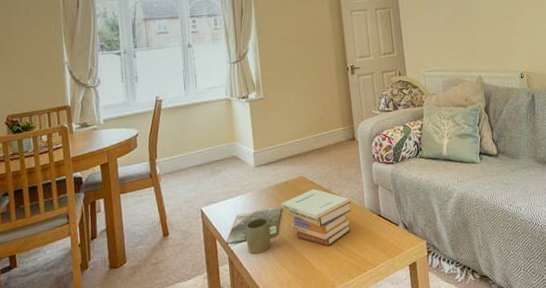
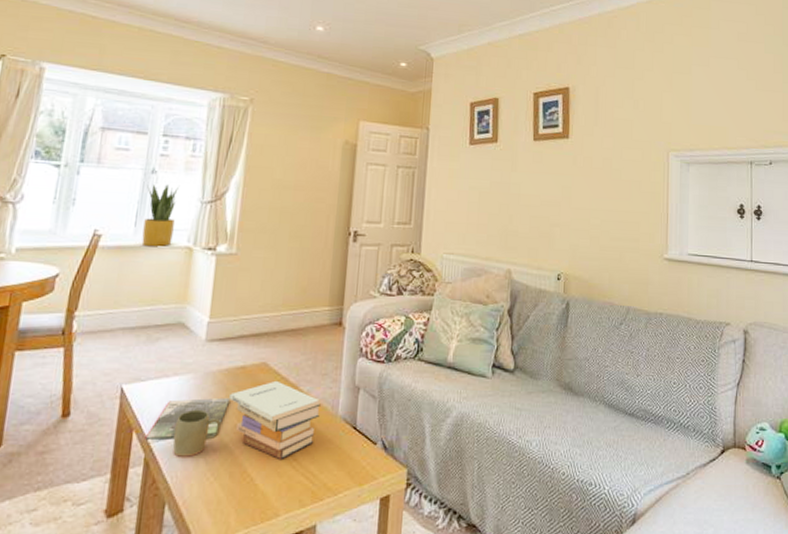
planter: none [187,54,215,104] -> present [141,184,179,247]

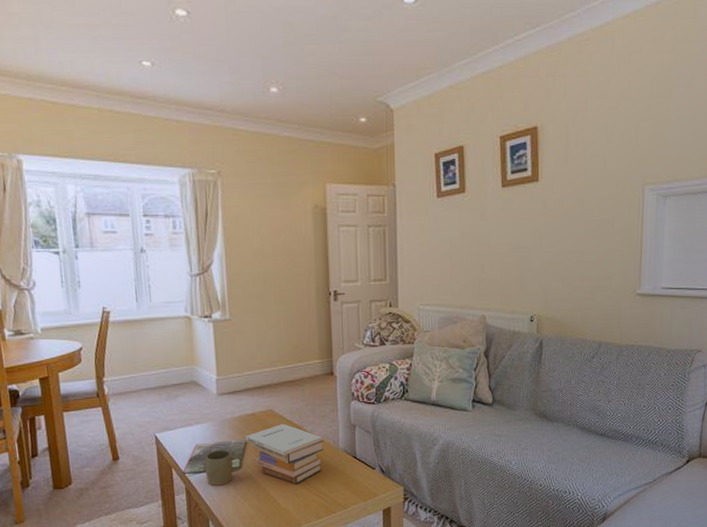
planter: present [141,184,179,247] -> none [140,261,172,319]

